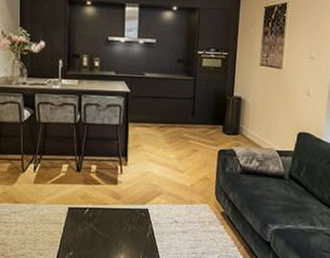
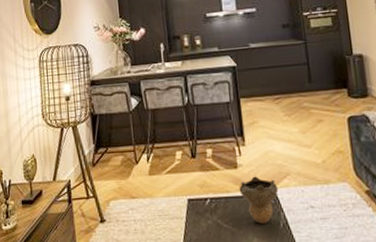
decorative bowl: none [116,192,150,233] -> present [239,176,279,224]

